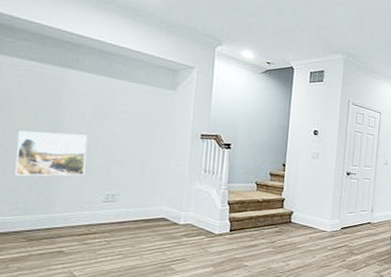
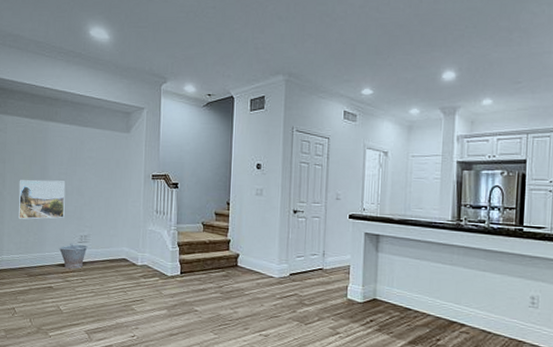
bucket: none [74,202,116,231] -> present [58,243,88,269]

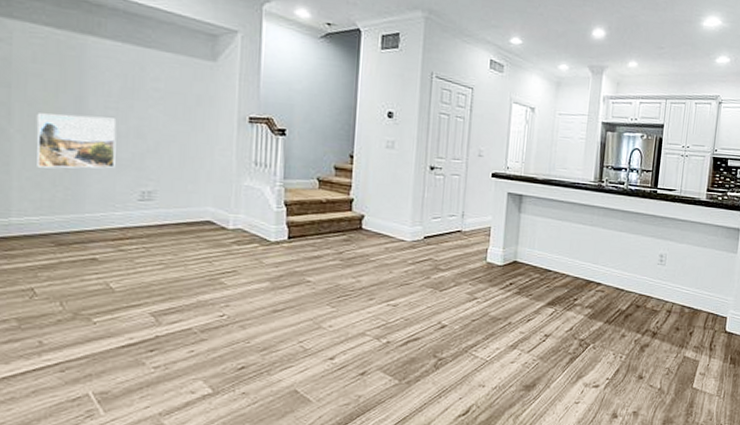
bucket: present [58,243,88,269] -> none [106,200,153,235]

